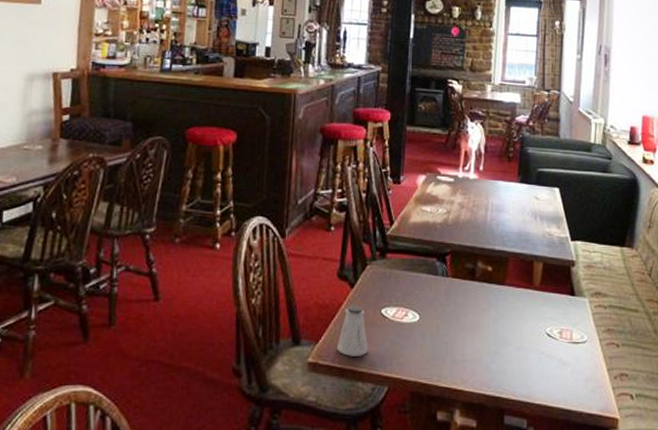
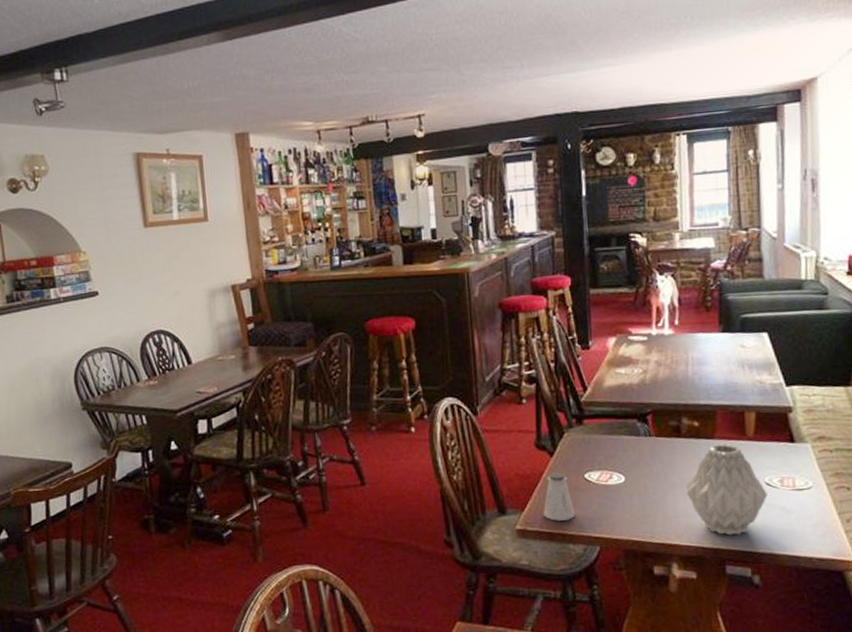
vase: none [475,291,547,385] -> present [686,444,768,536]

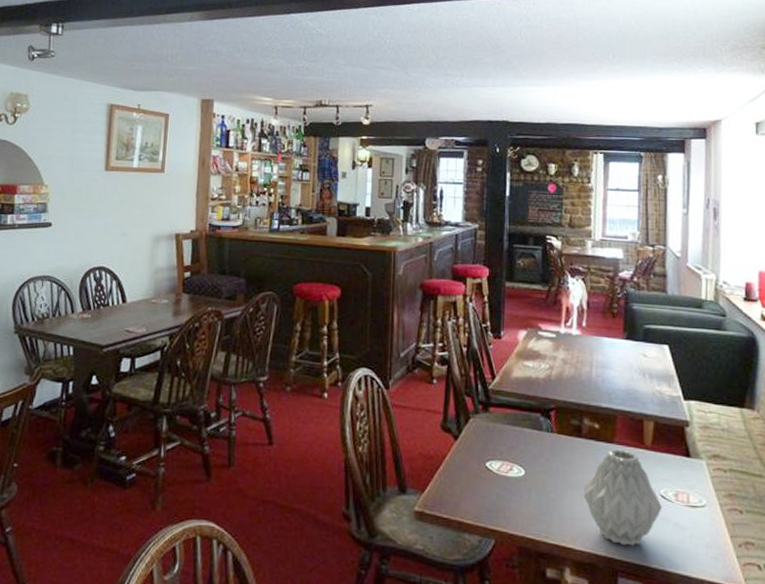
saltshaker: present [543,472,575,521] -> none [442,456,474,508]

